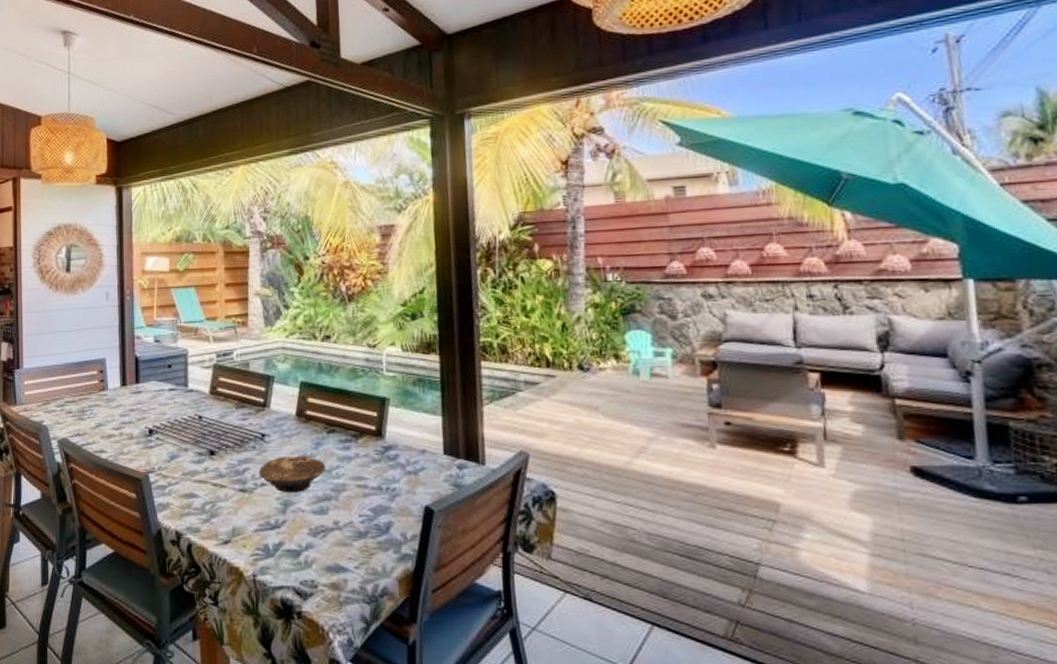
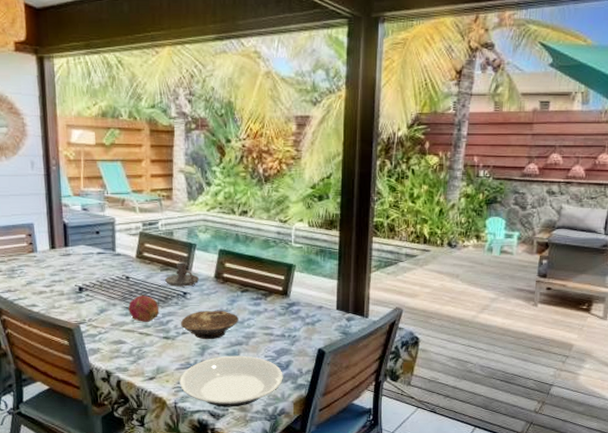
fruit: none [201,437,235,471] -> present [128,295,160,322]
candle holder: none [241,398,279,427] -> present [165,262,200,287]
plate: none [258,514,383,584] -> present [179,355,283,407]

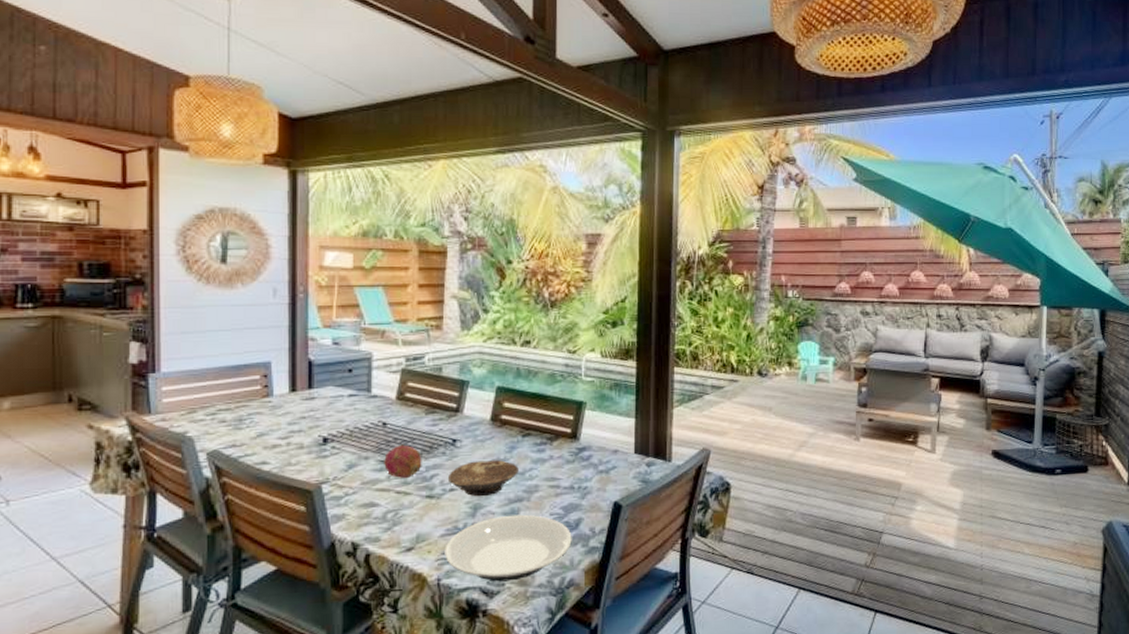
candle holder: present [165,262,200,287] -> none [431,403,473,433]

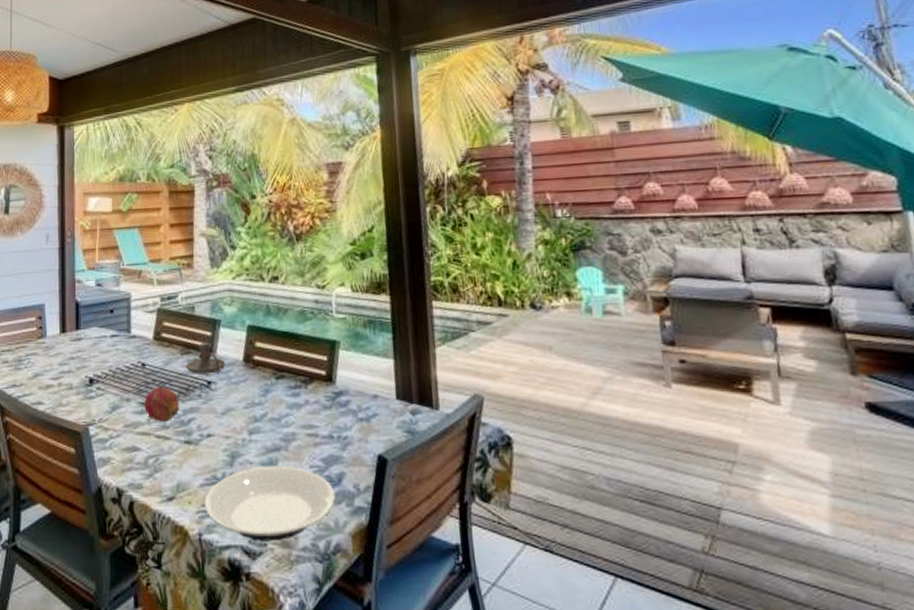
candle holder: none [431,403,473,433] -> present [186,343,226,375]
bowl: present [447,460,519,497] -> none [204,404,274,444]

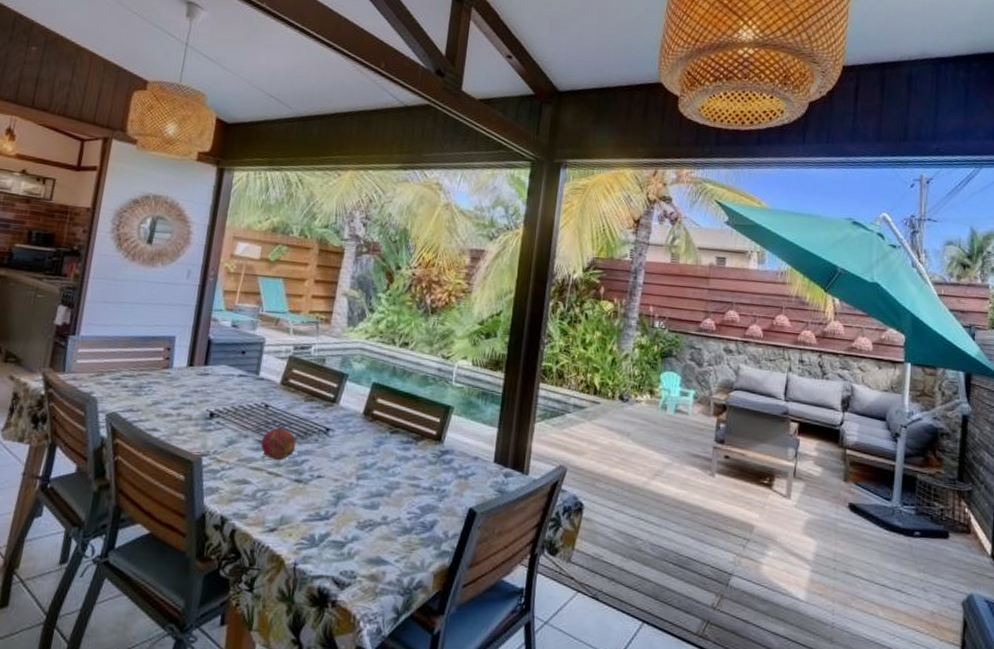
candle holder: present [186,343,226,375] -> none [308,393,347,422]
plate: present [204,465,335,542] -> none [304,508,426,575]

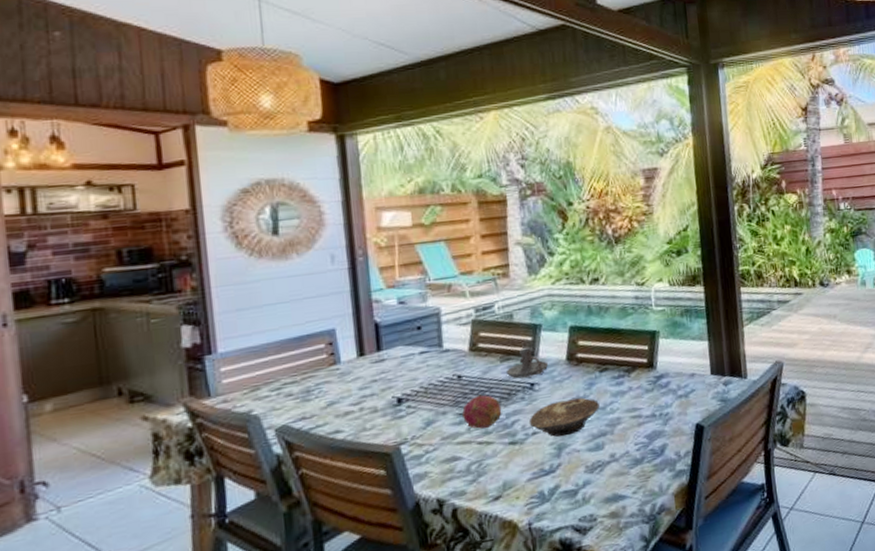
candle holder: none [308,393,347,422] -> present [507,347,549,379]
bowl: none [316,451,384,488] -> present [528,397,600,437]

